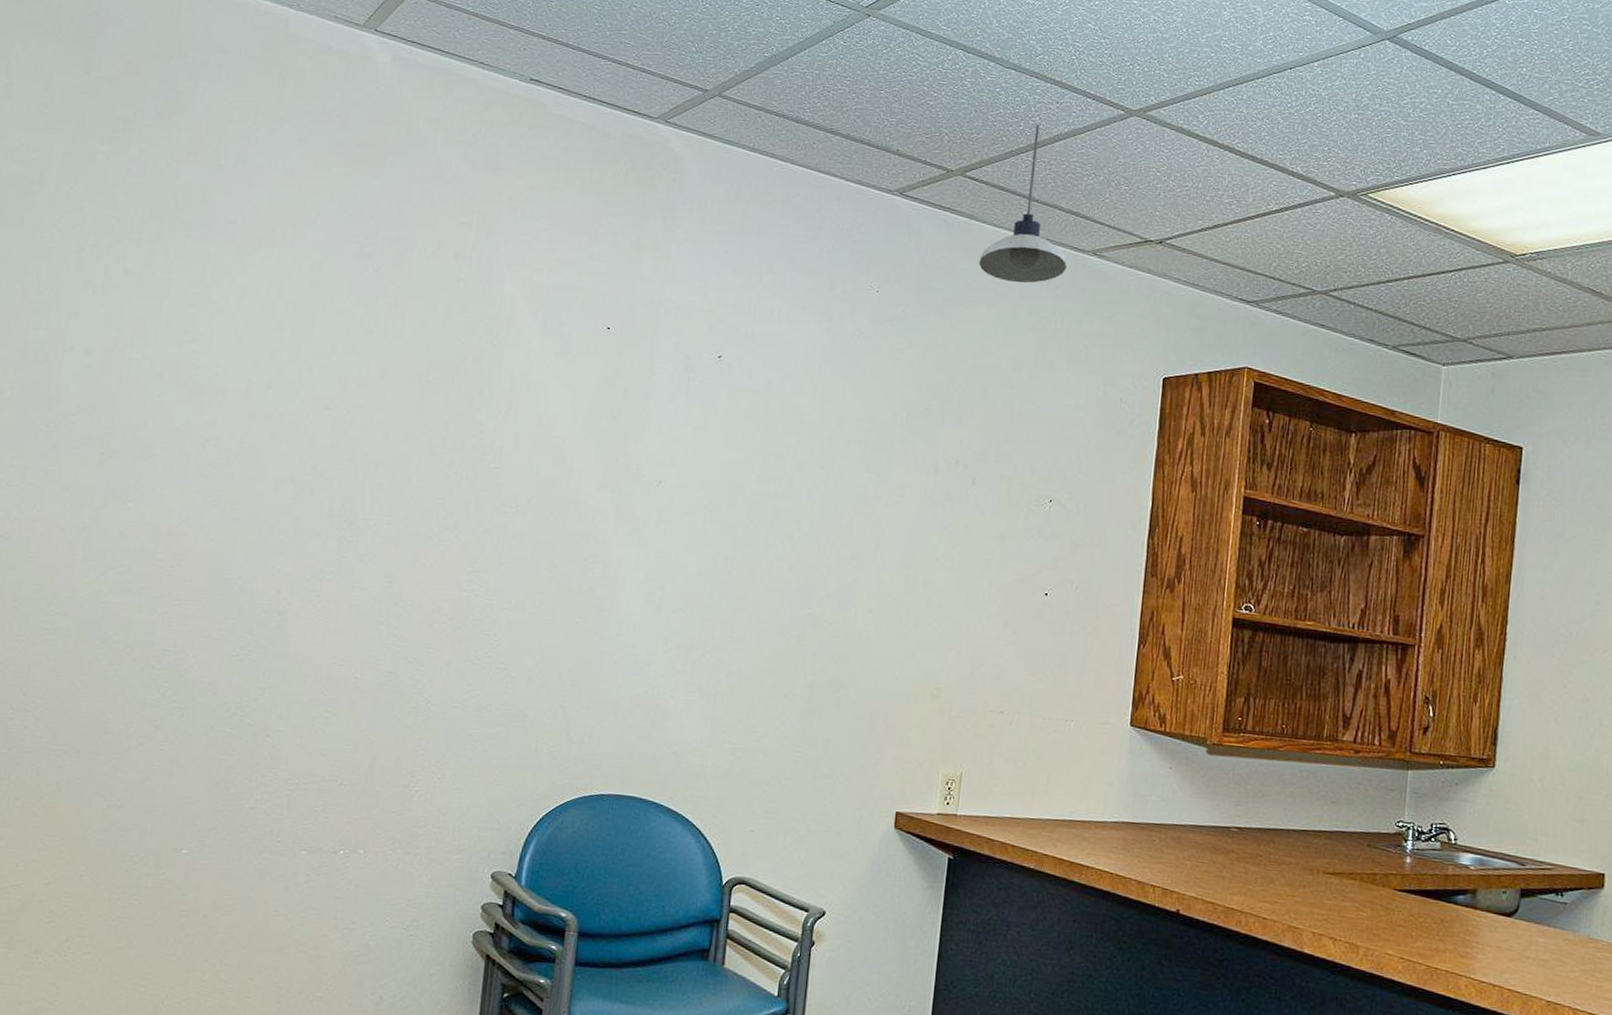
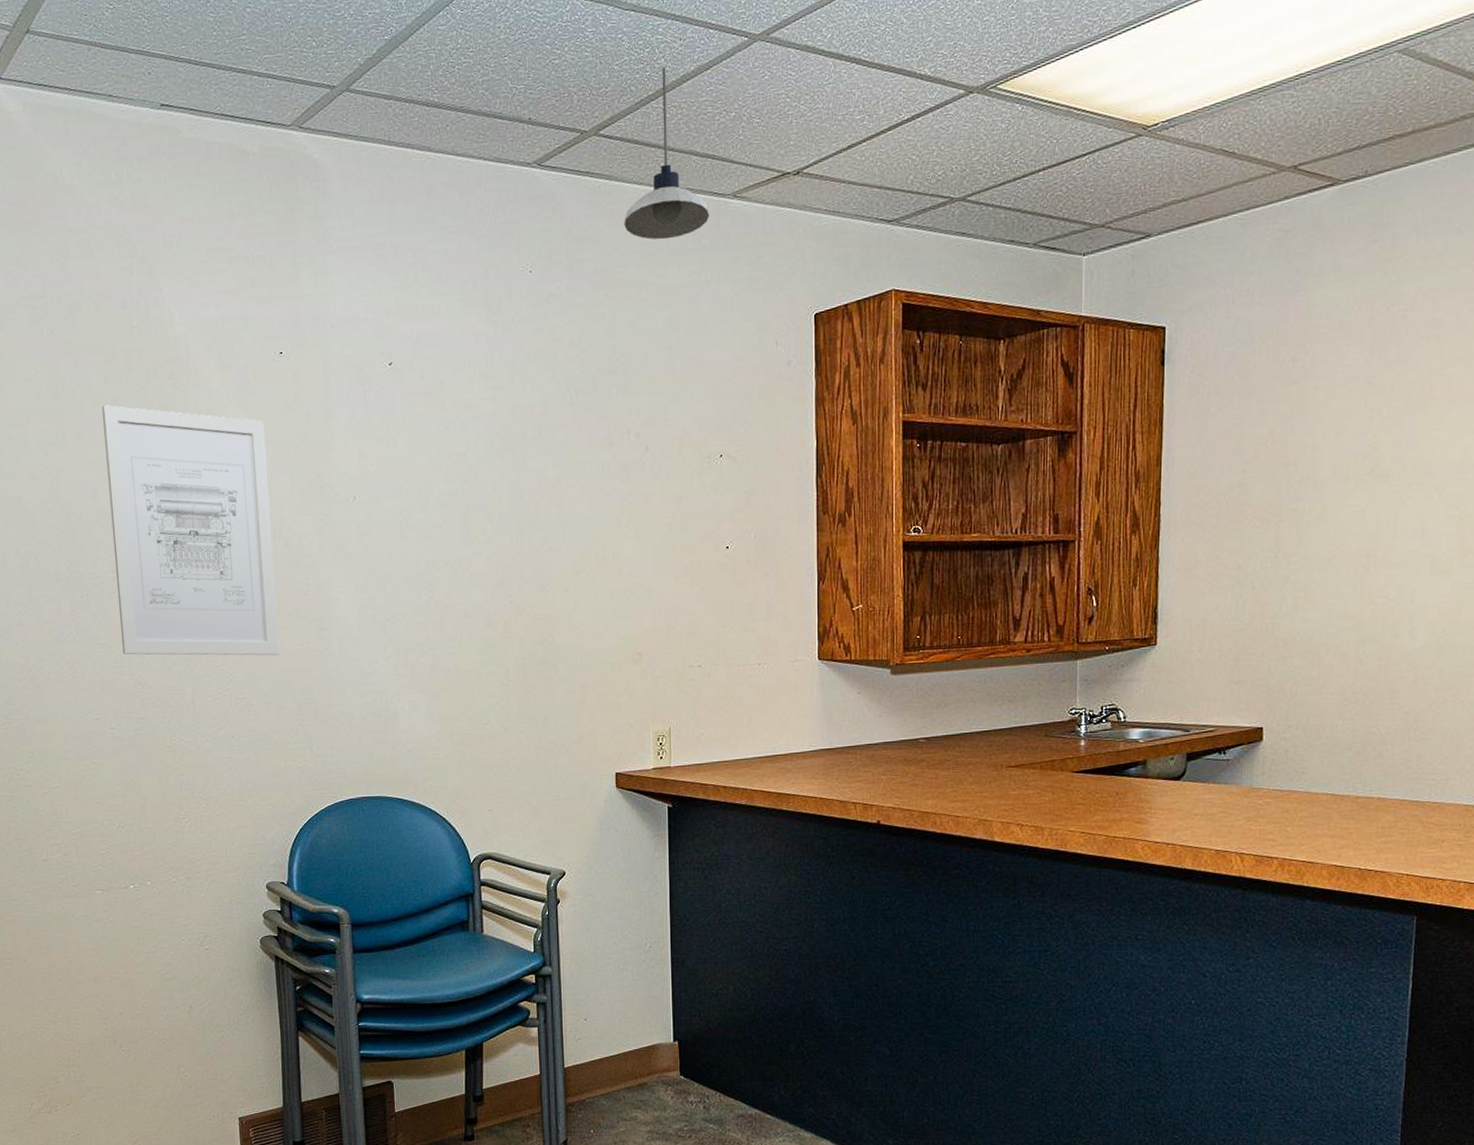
wall art: none [384,350,579,630] -> present [102,405,280,656]

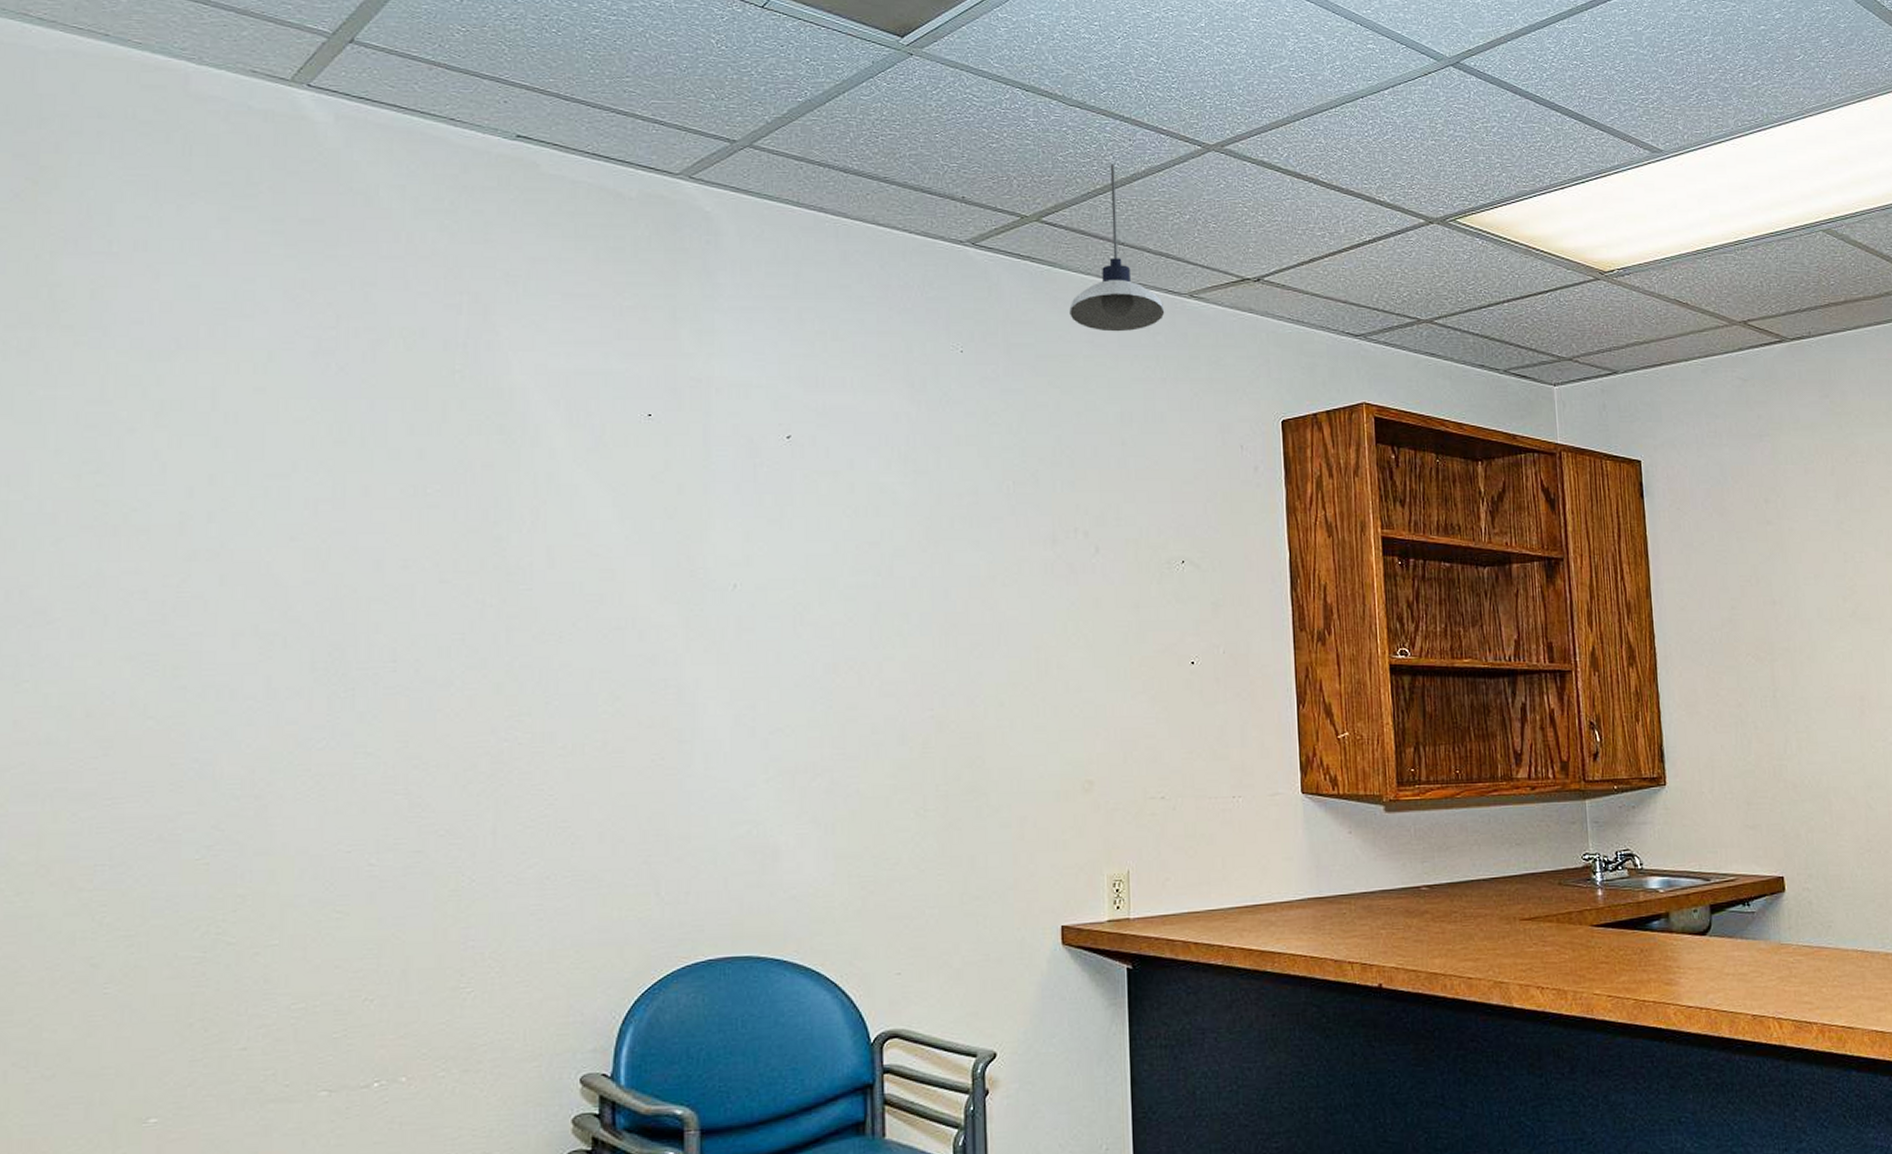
wall art: present [102,405,280,656] -> none [397,459,623,774]

